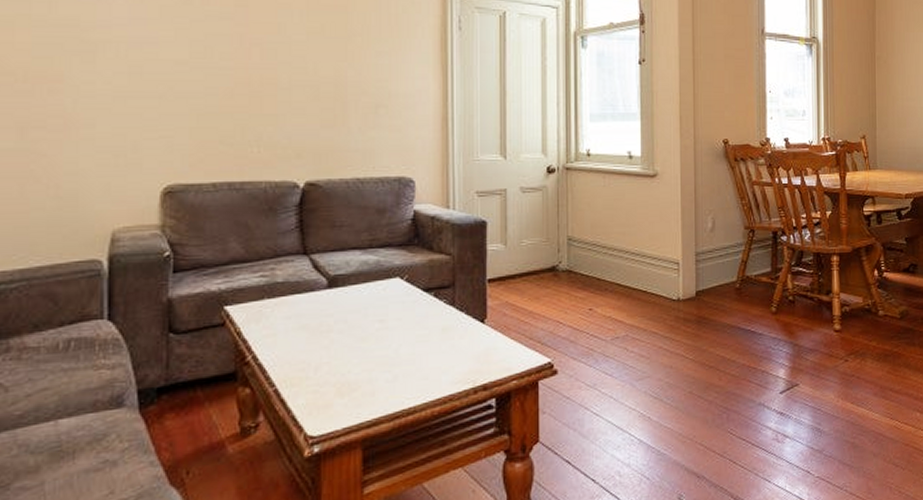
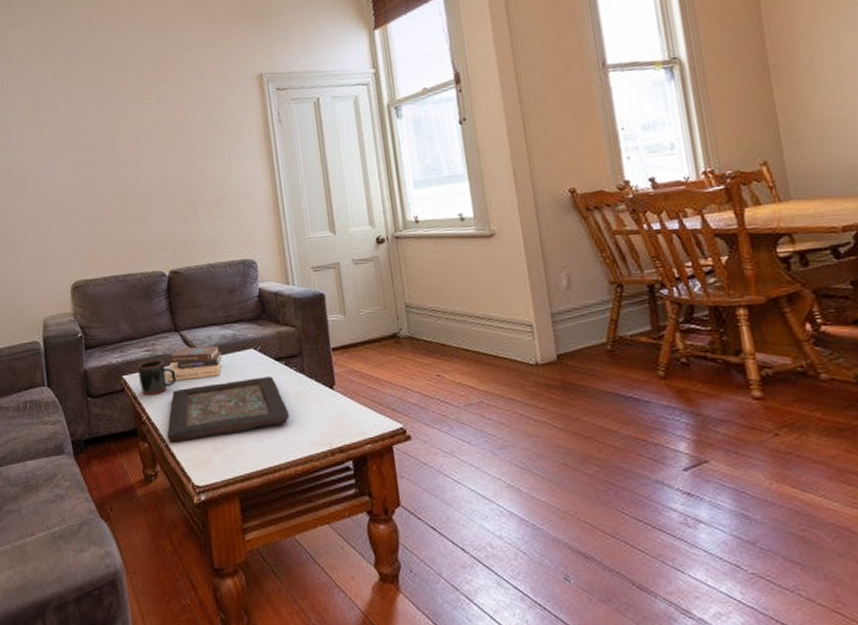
mug: none [248,287,298,330] -> present [138,359,177,395]
decorative tray: none [279,309,432,386] -> present [167,377,289,442]
books: none [284,272,360,315] -> present [165,345,222,382]

